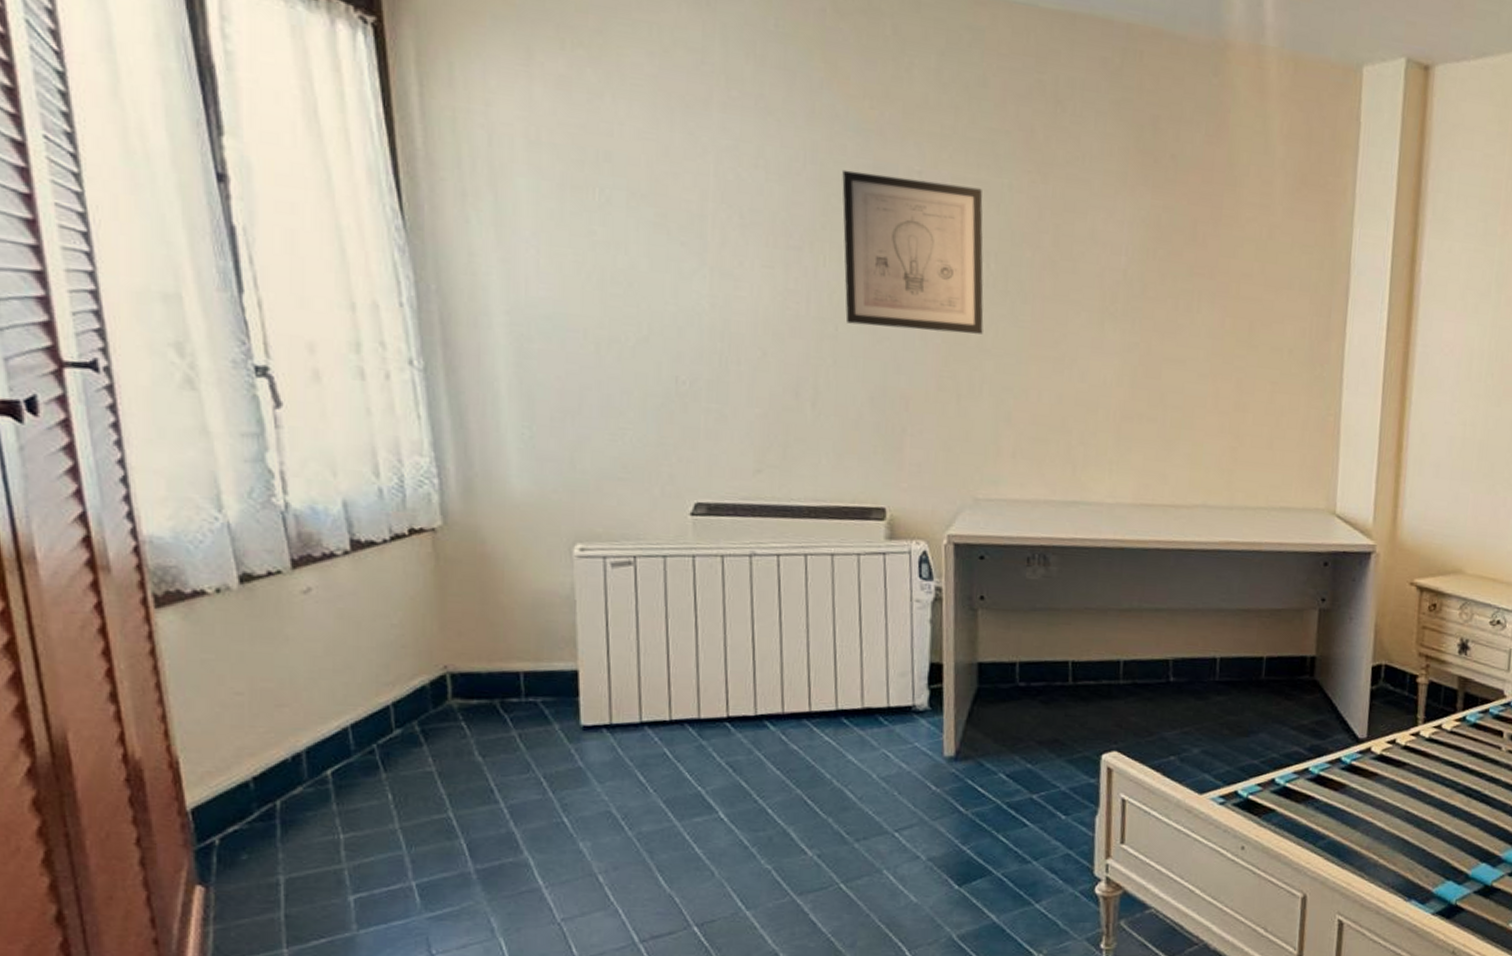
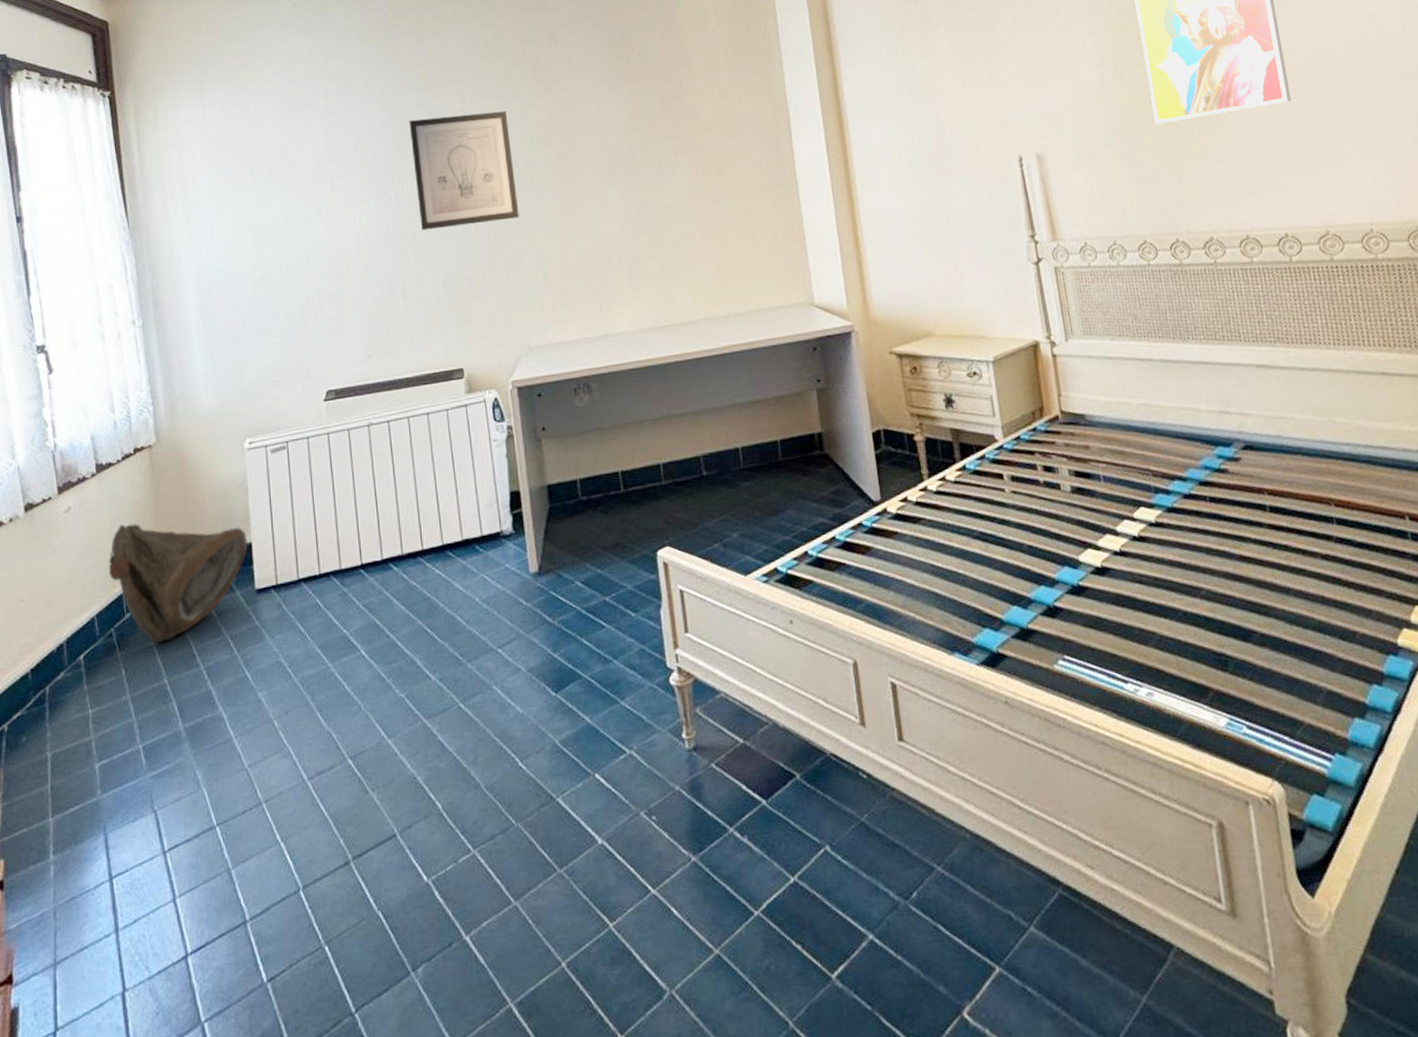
bag: none [368,620,573,770] -> present [108,523,248,644]

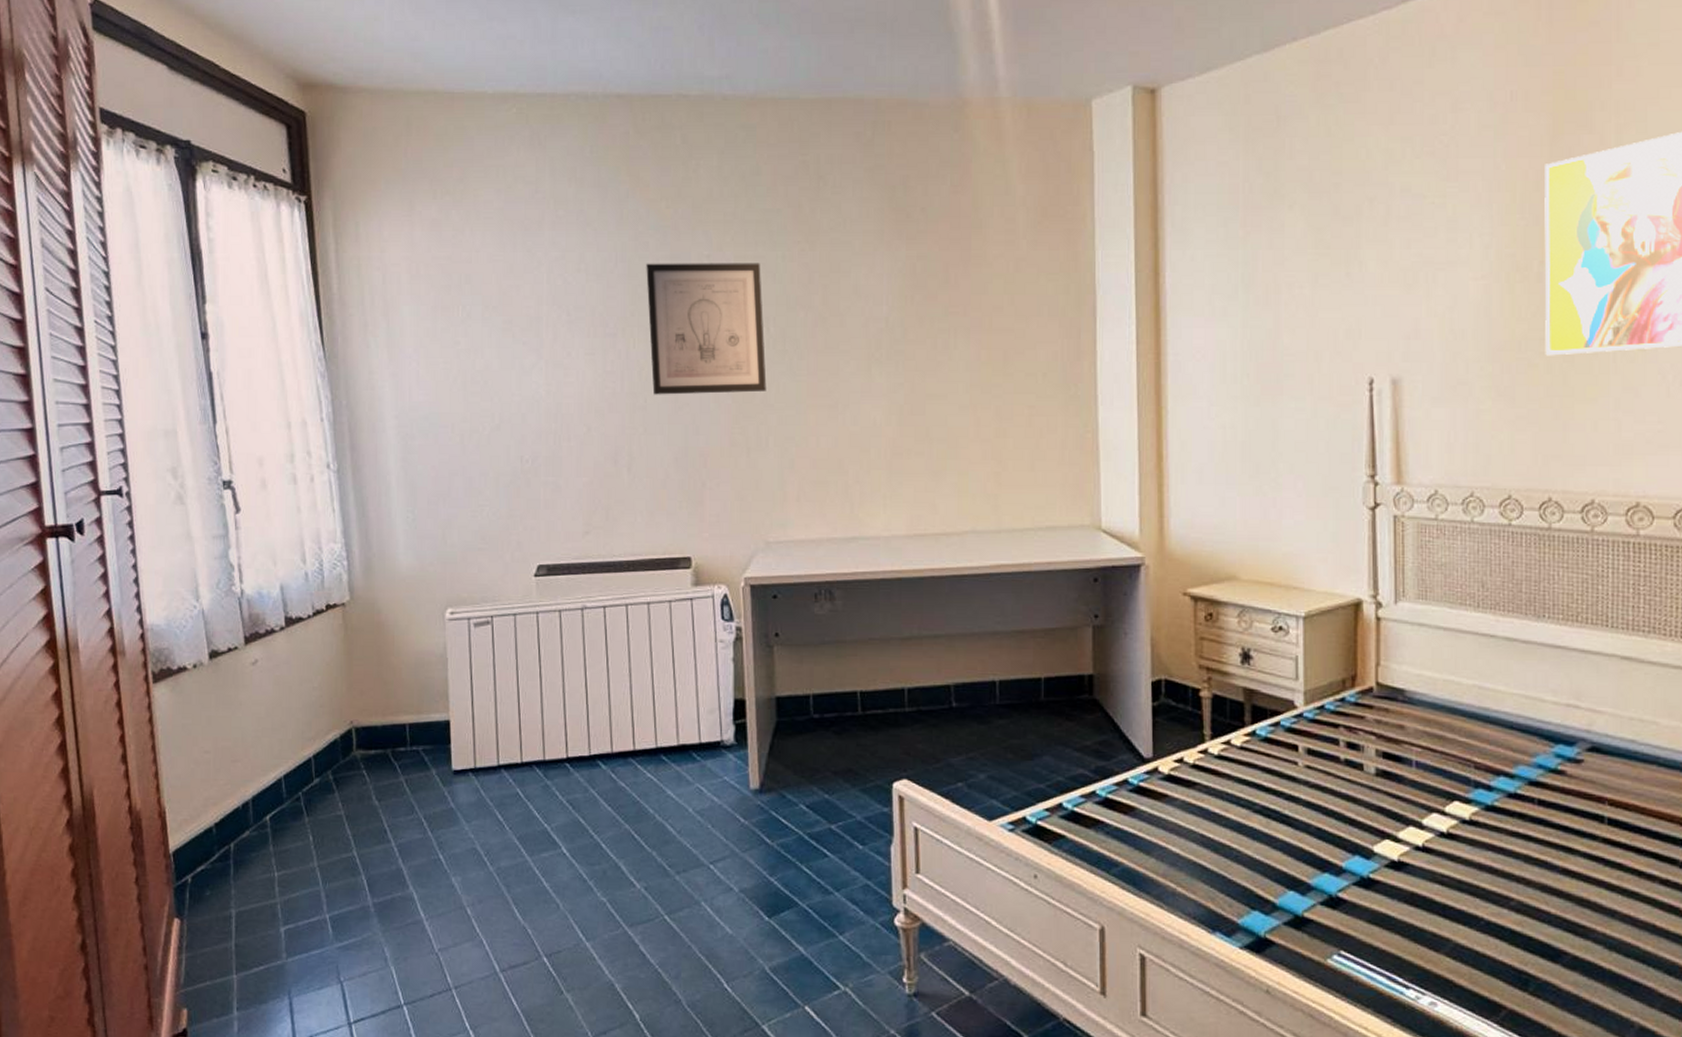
bag: present [108,523,248,644] -> none [297,684,446,814]

